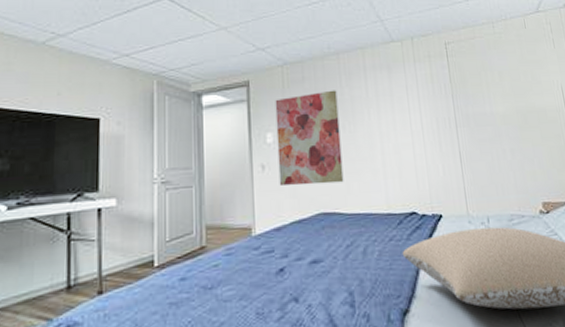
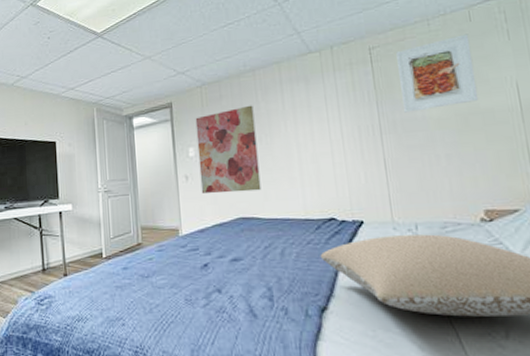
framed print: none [468,39,534,107] -> present [396,34,479,113]

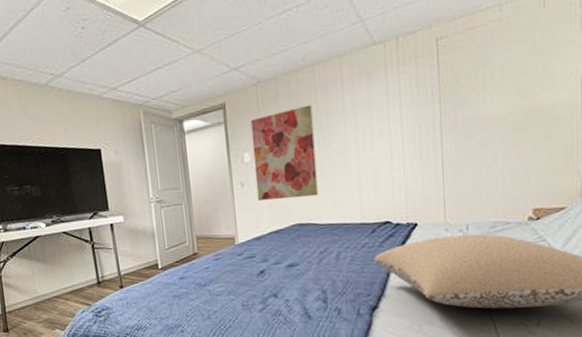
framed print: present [396,34,479,113] -> none [464,21,542,111]

